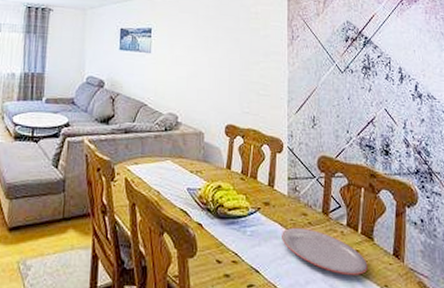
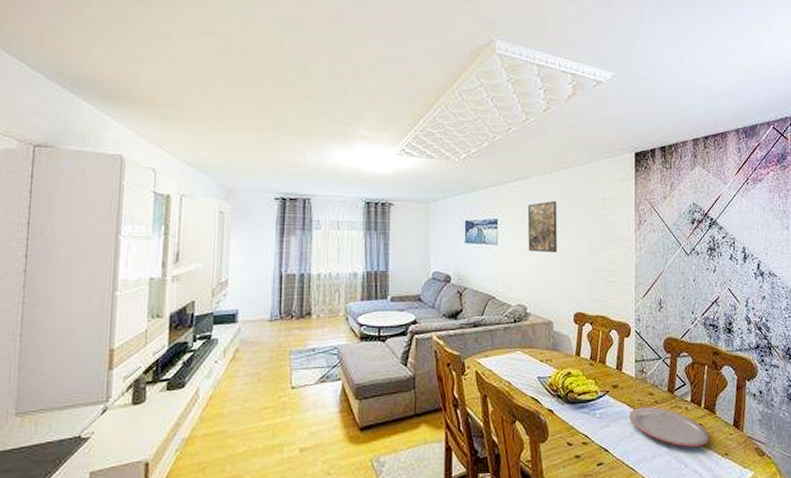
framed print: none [181,12,210,64] -> present [527,200,557,253]

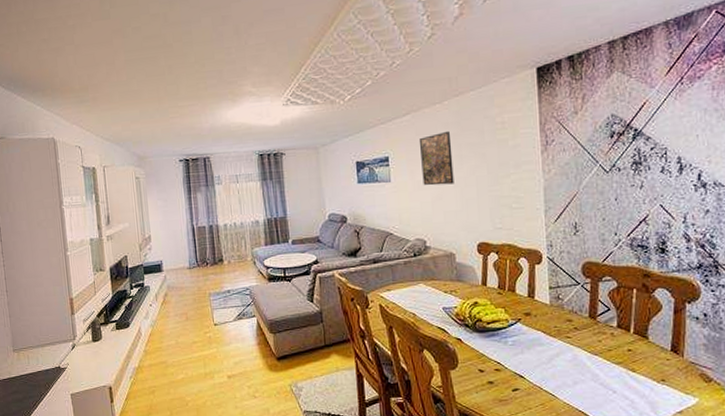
plate: present [629,406,710,448] -> none [545,333,642,374]

